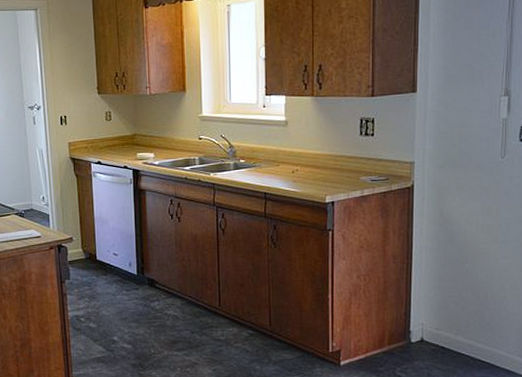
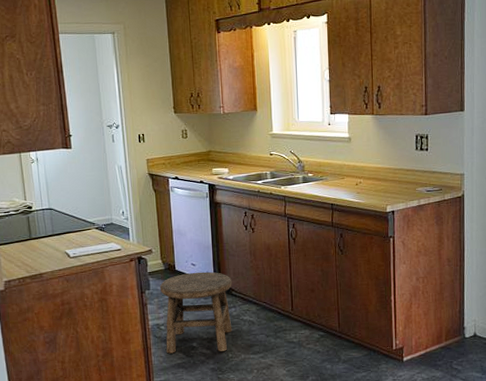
stool: none [81,262,156,347] -> present [160,271,232,354]

